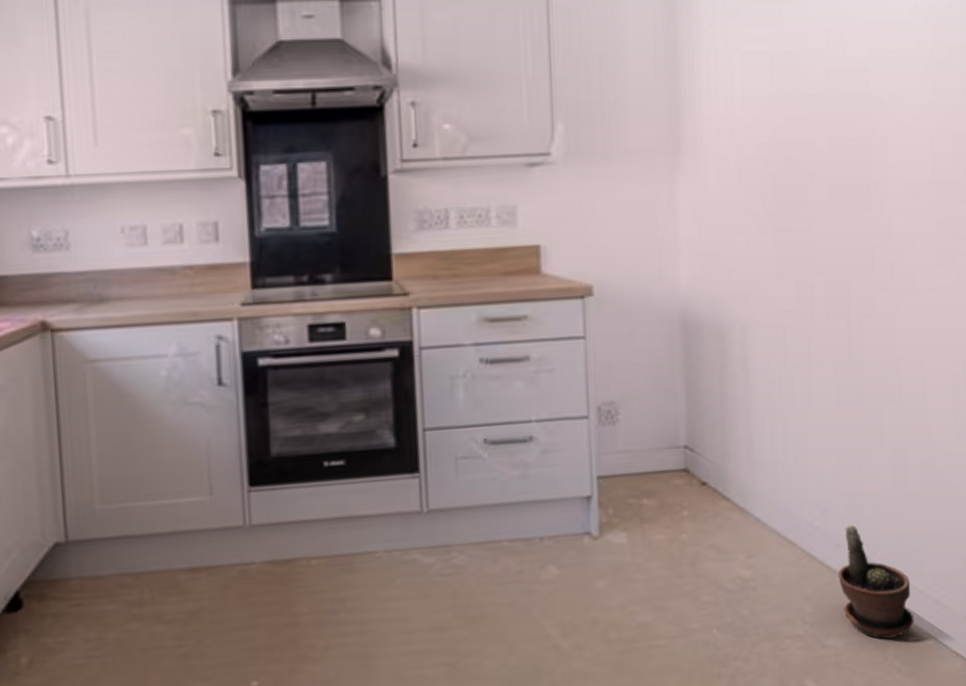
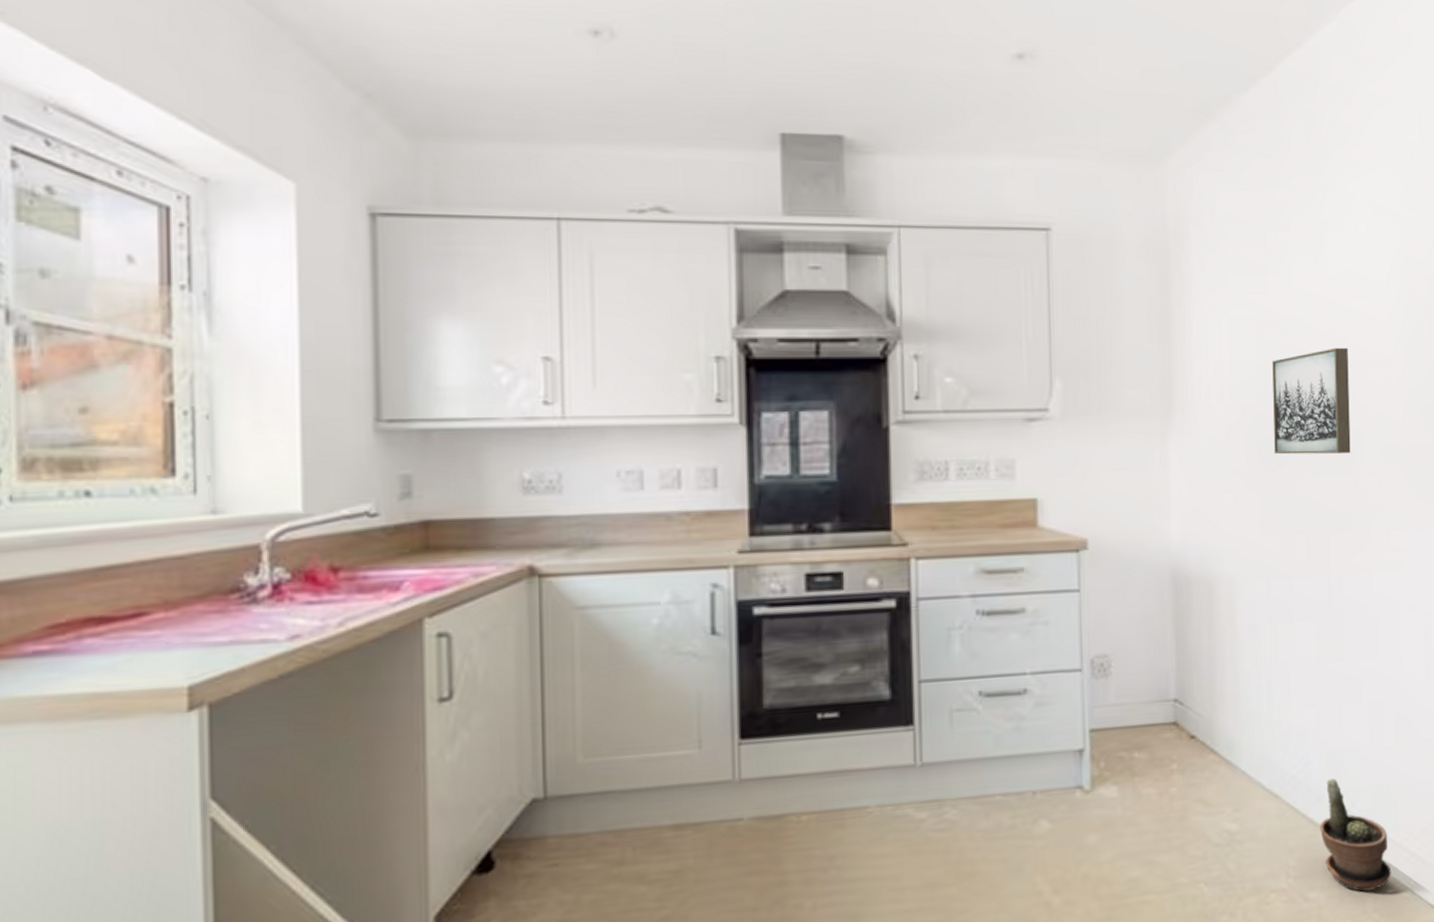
wall art: none [787,78,873,194] -> present [1272,347,1351,455]

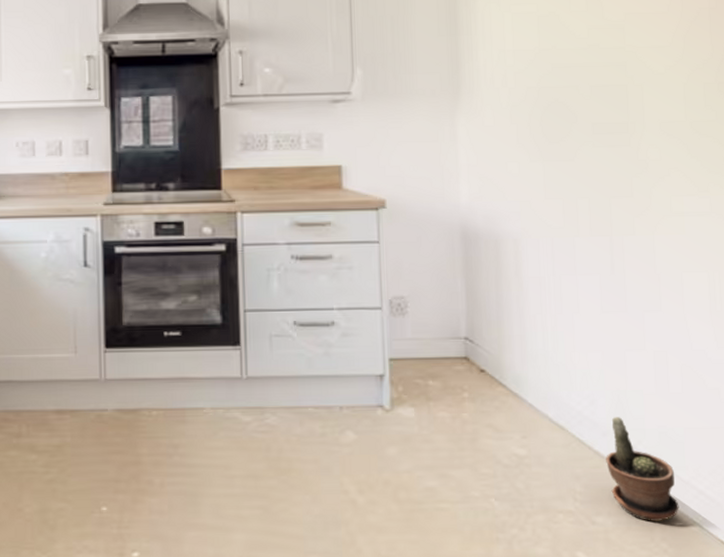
wall art: present [1272,347,1351,455] -> none [553,35,631,129]

